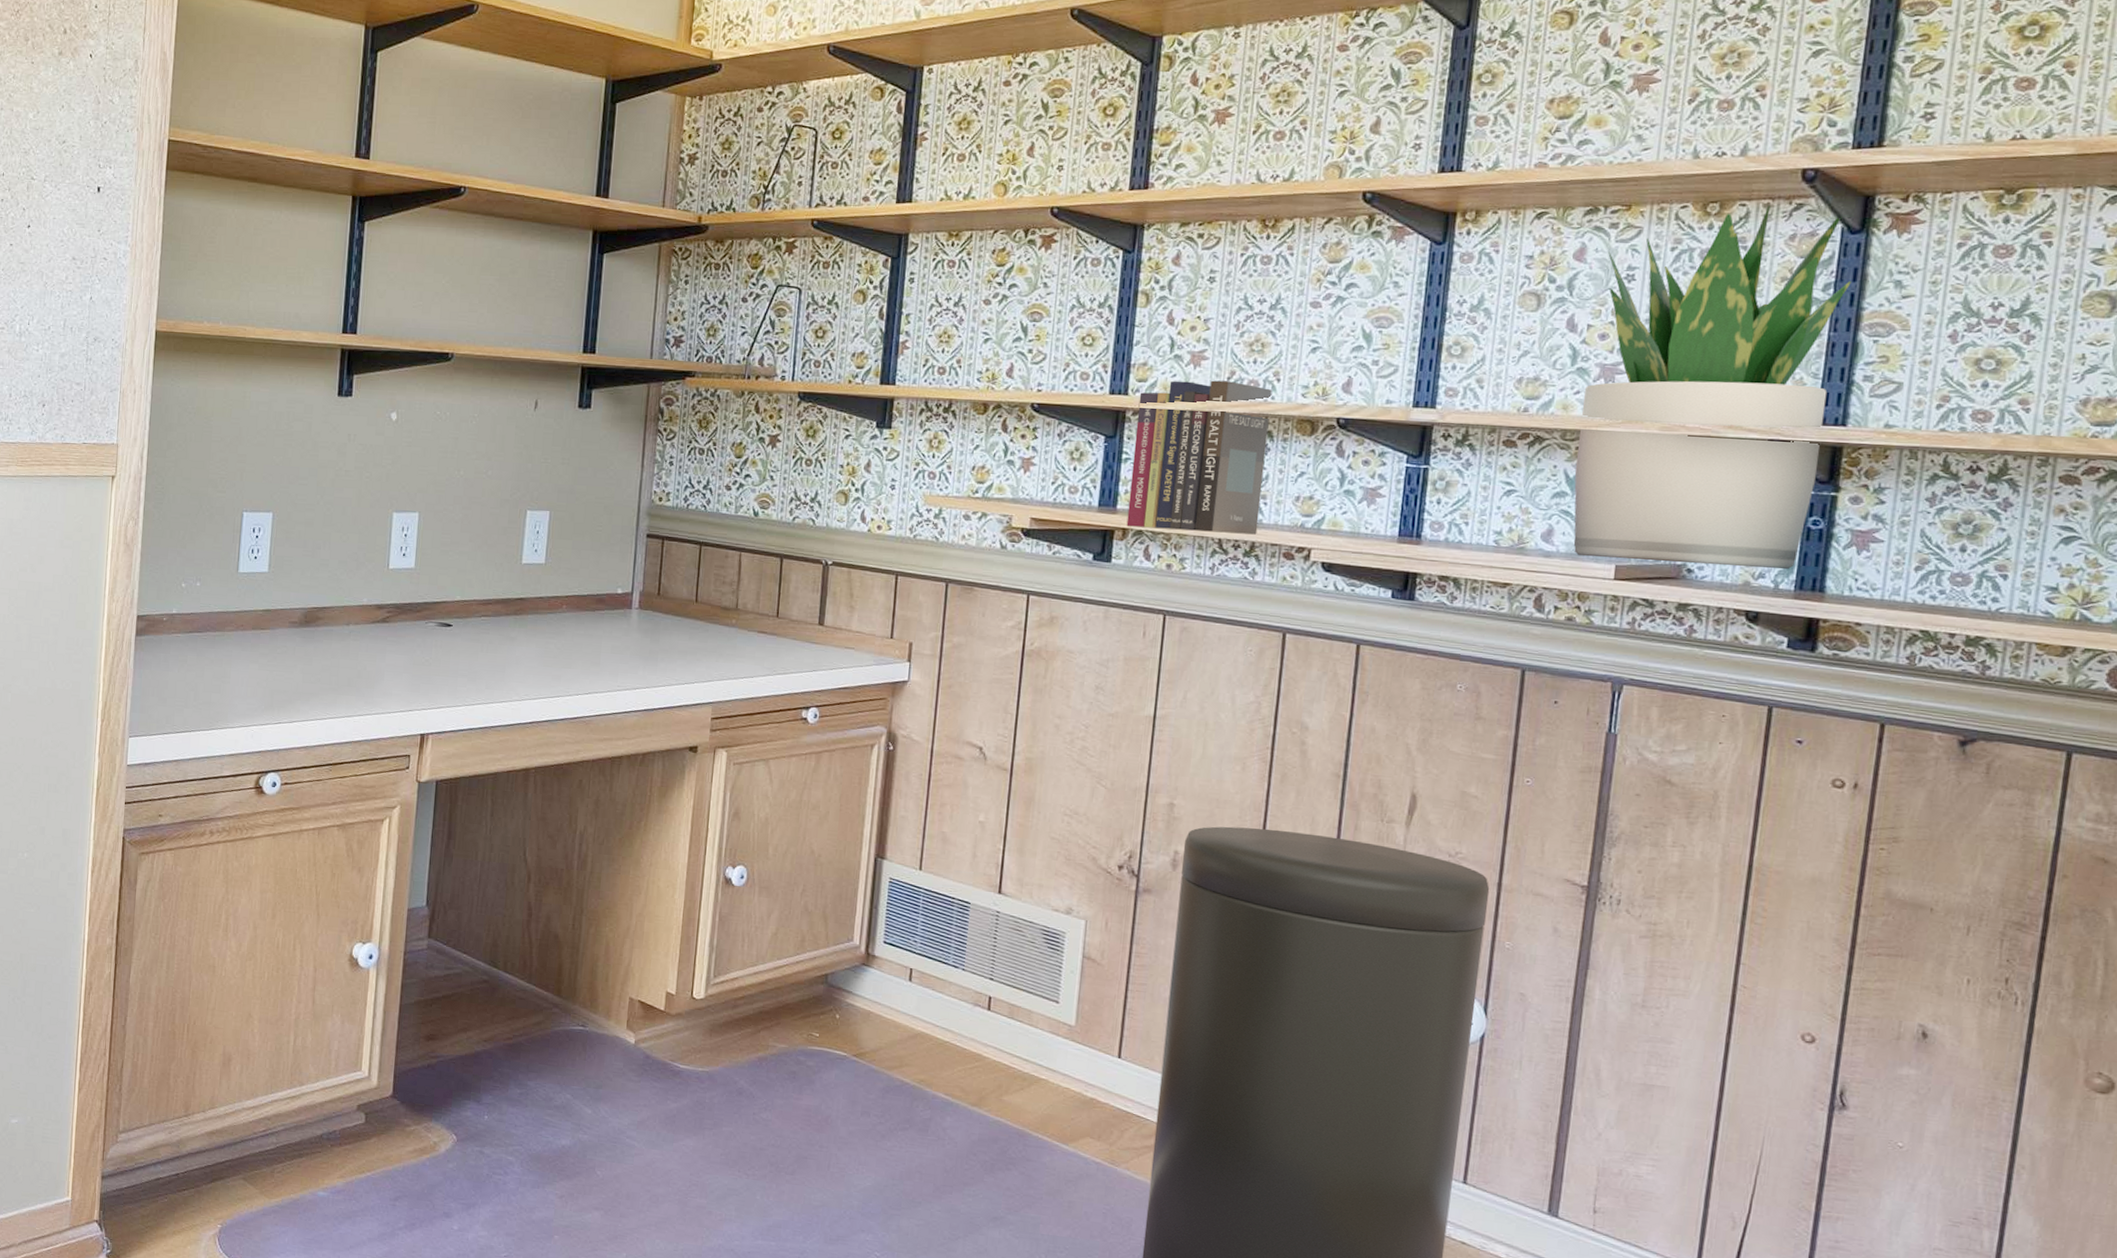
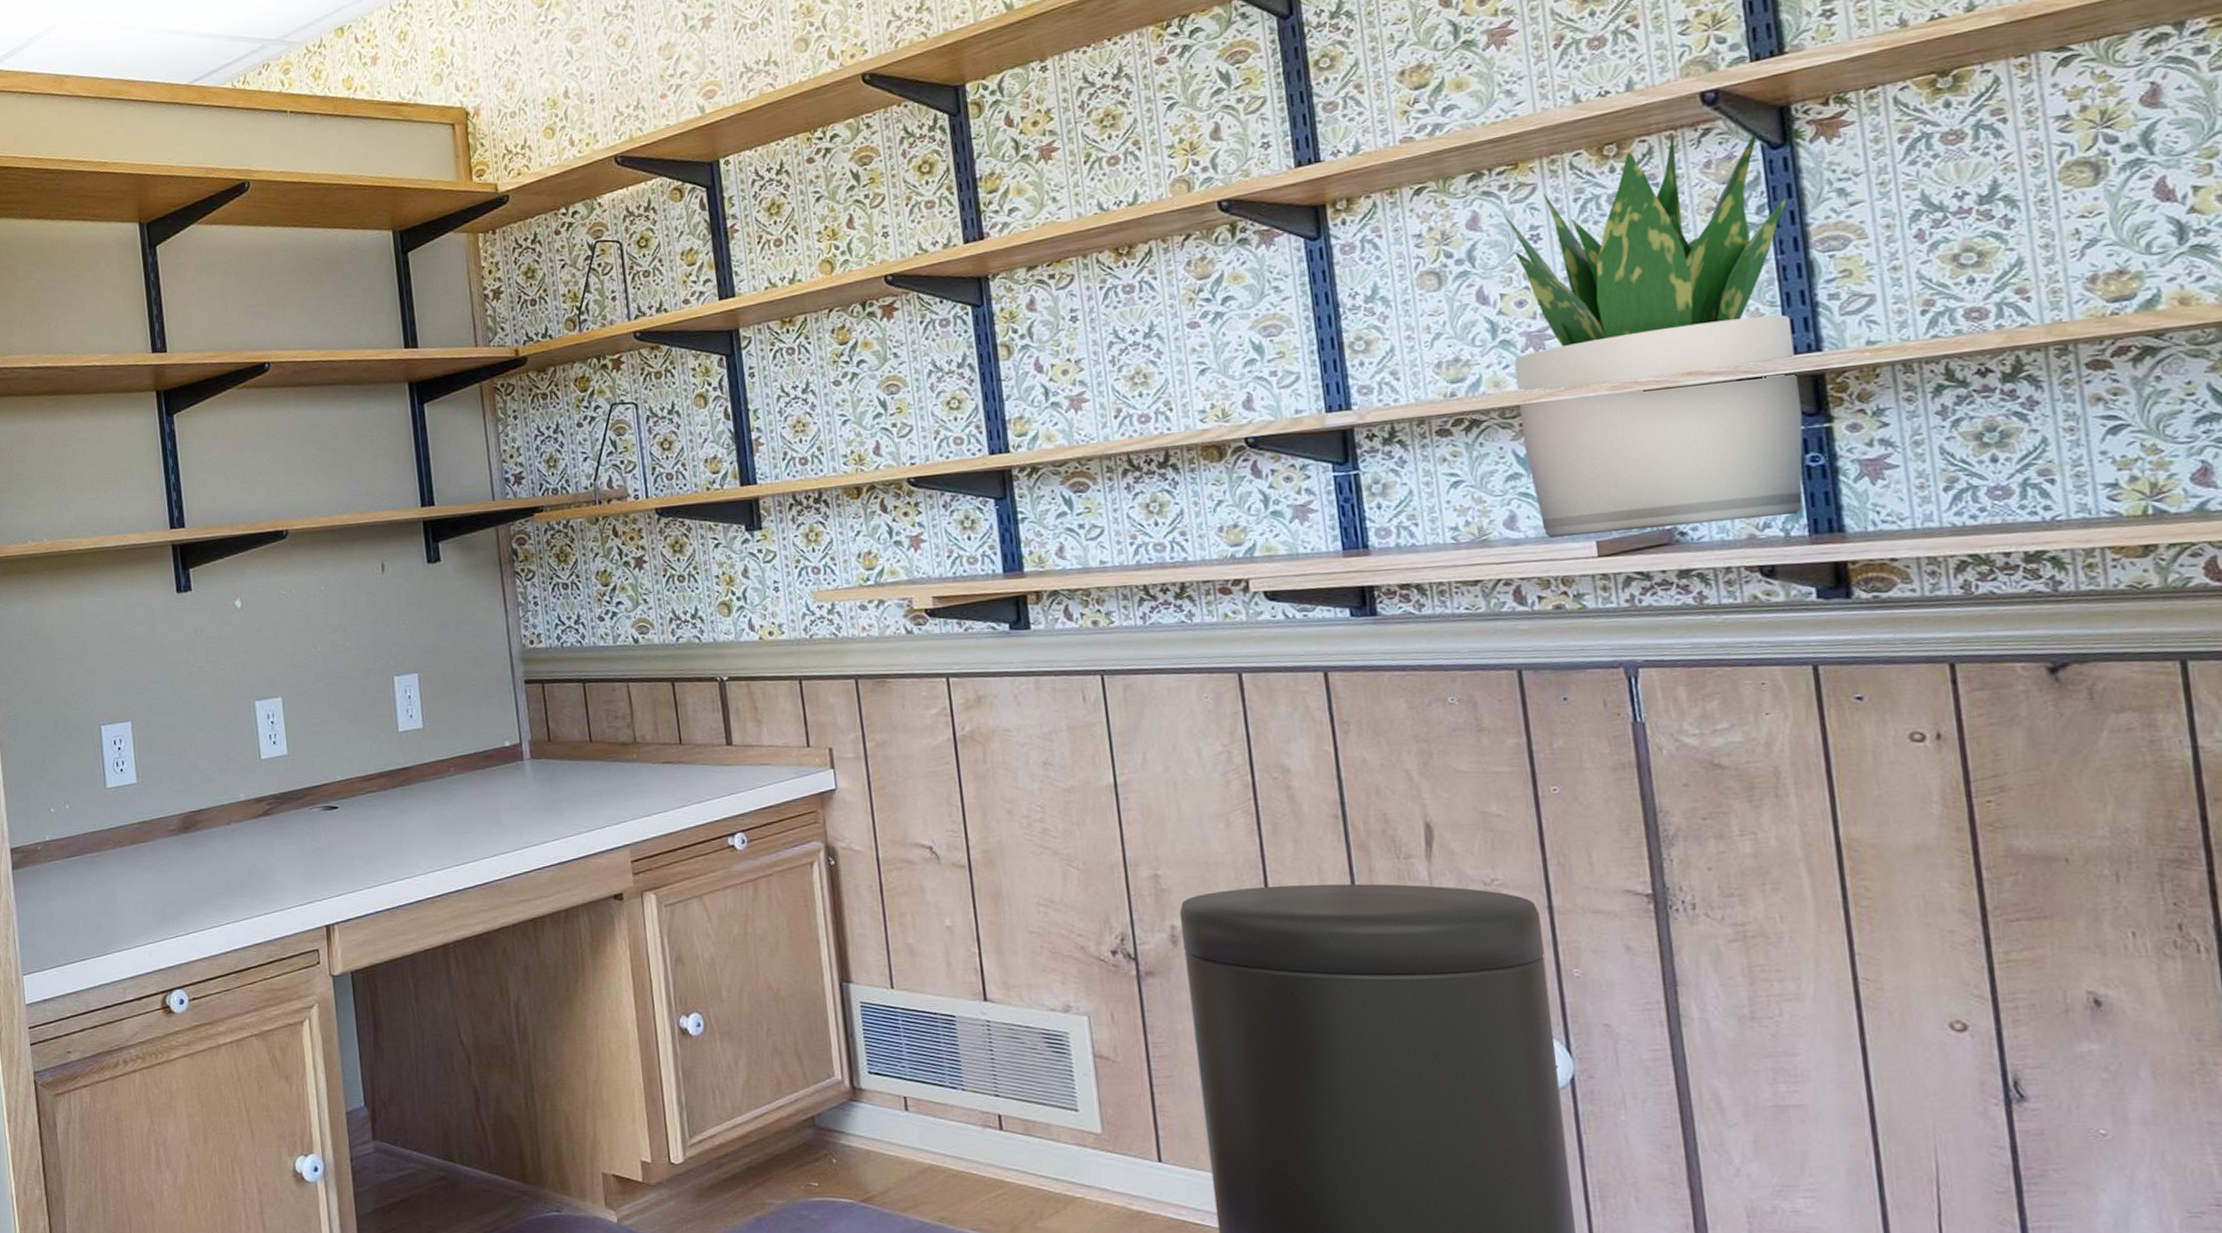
books: present [1126,380,1272,535] -> none [1022,419,1185,589]

